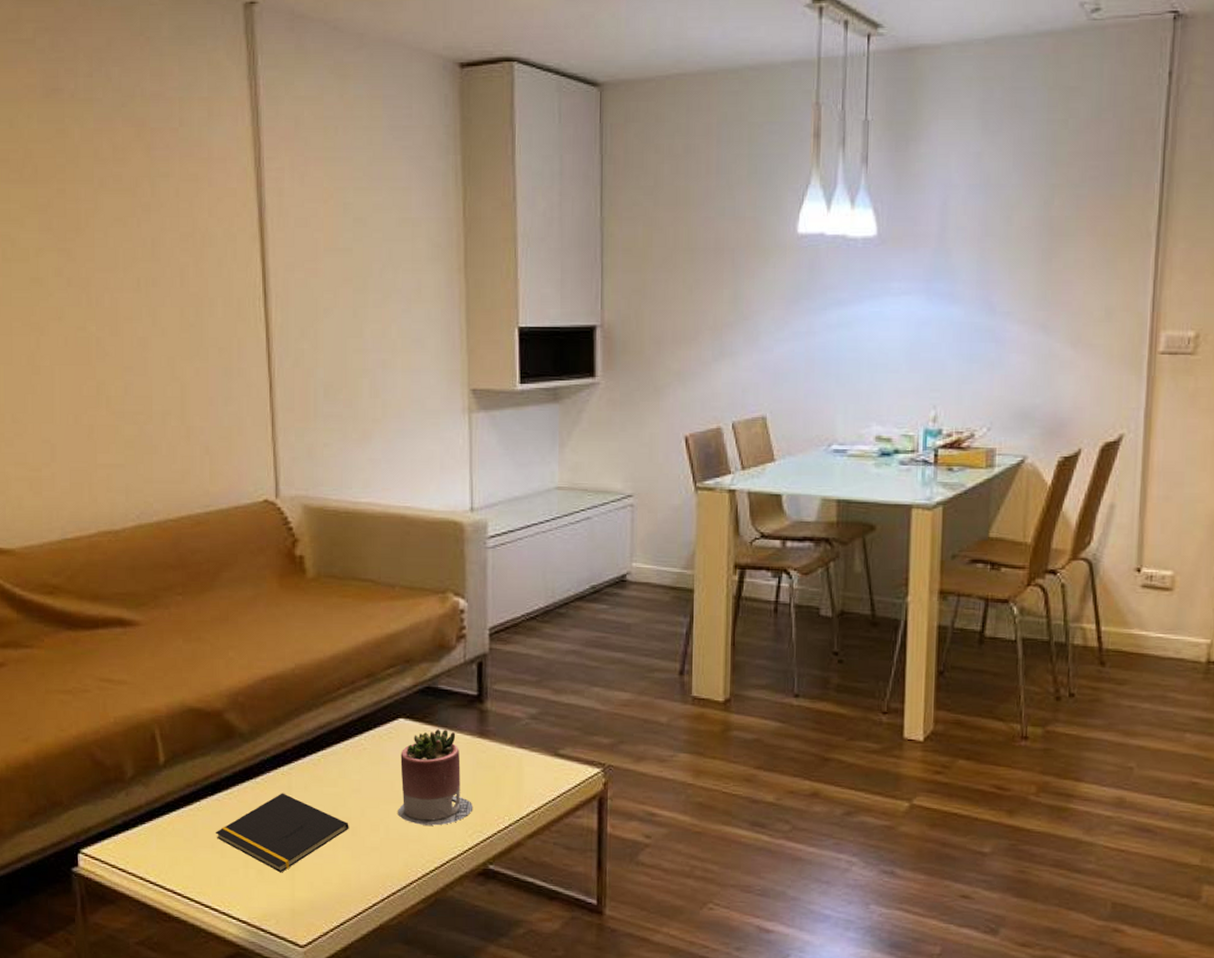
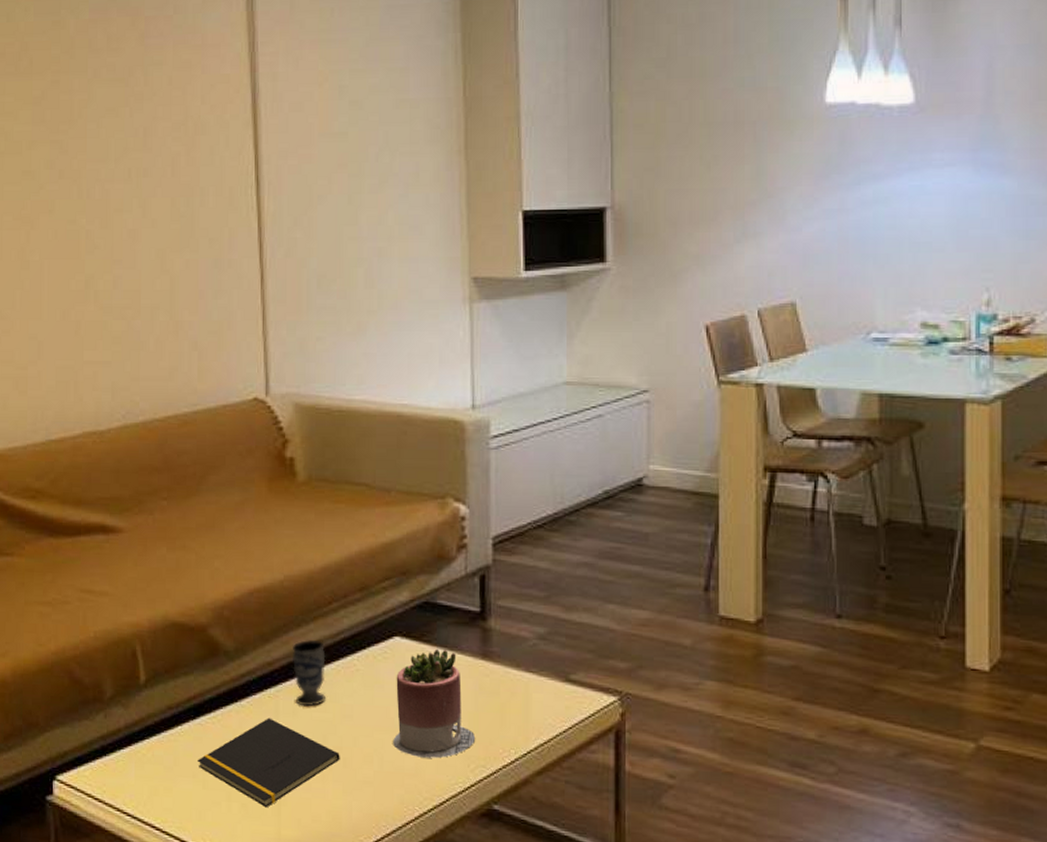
cup: none [304,722,335,782] -> present [293,640,326,707]

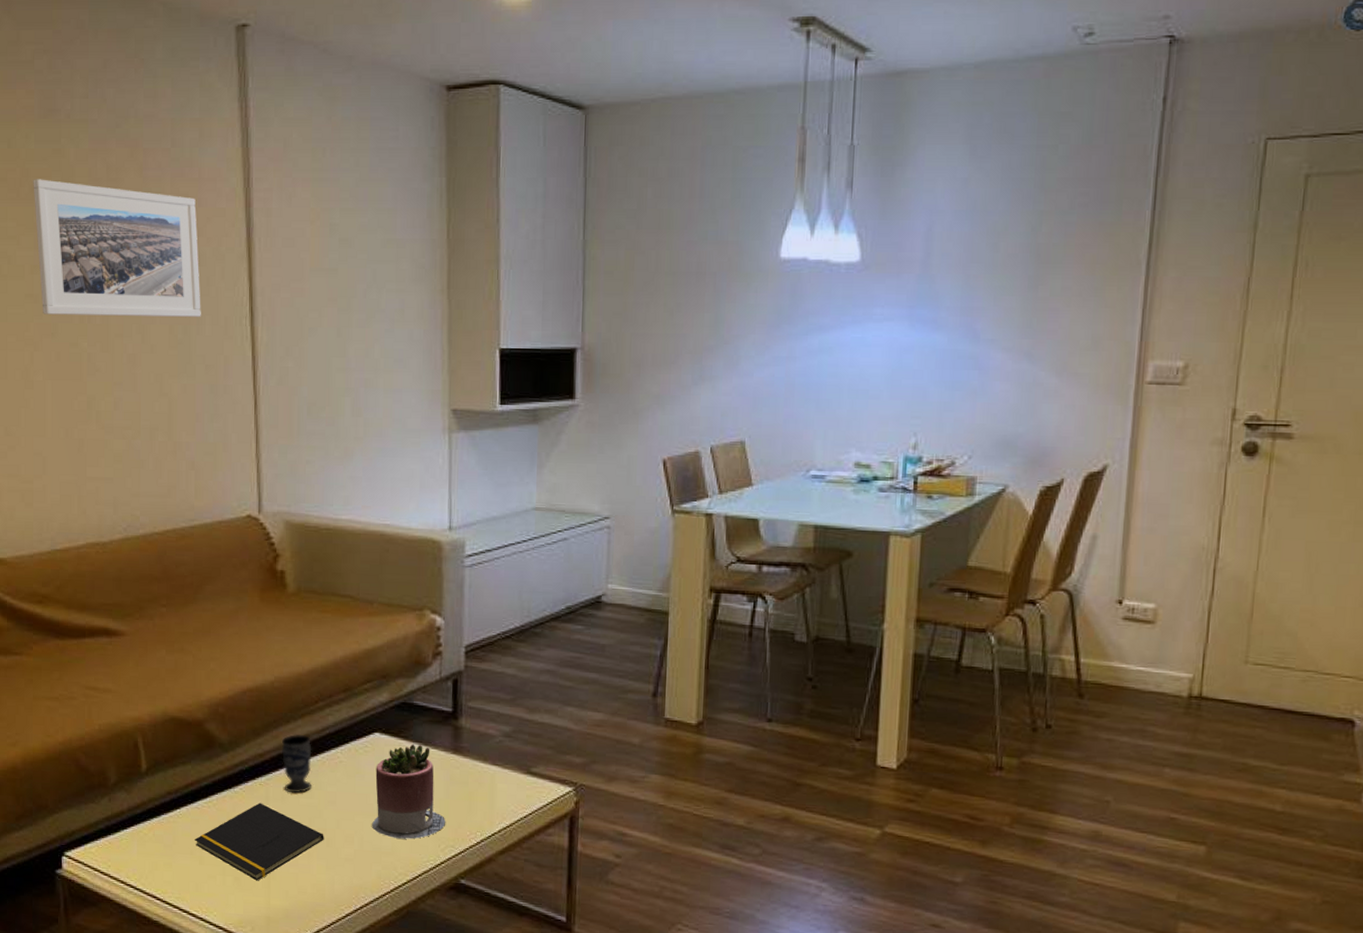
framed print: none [32,52,205,191] -> present [33,179,201,317]

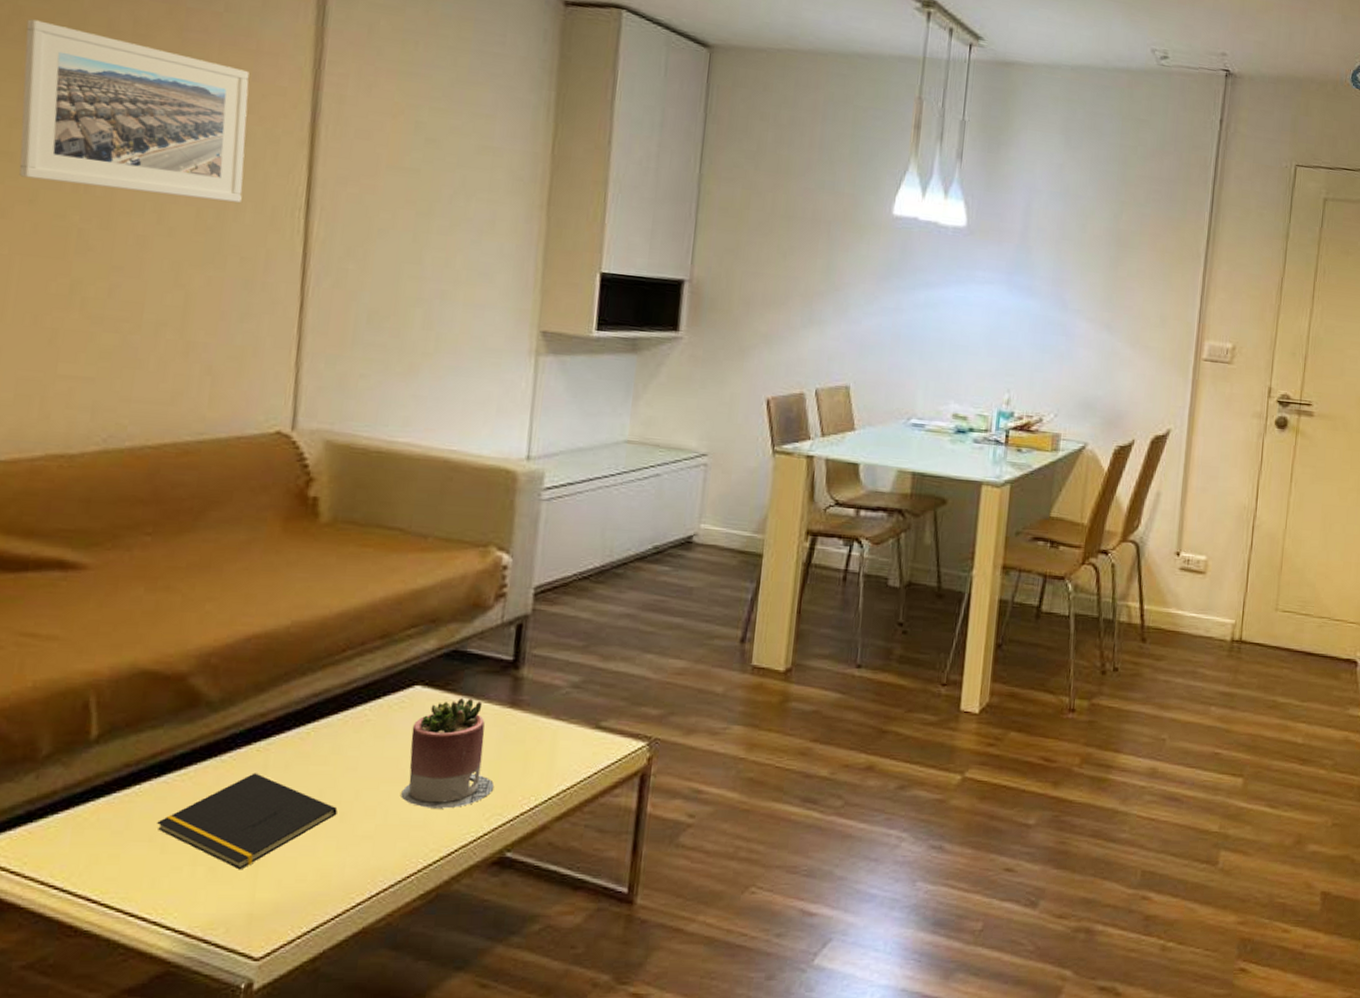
cup: present [282,735,312,793] -> none [289,689,332,760]

